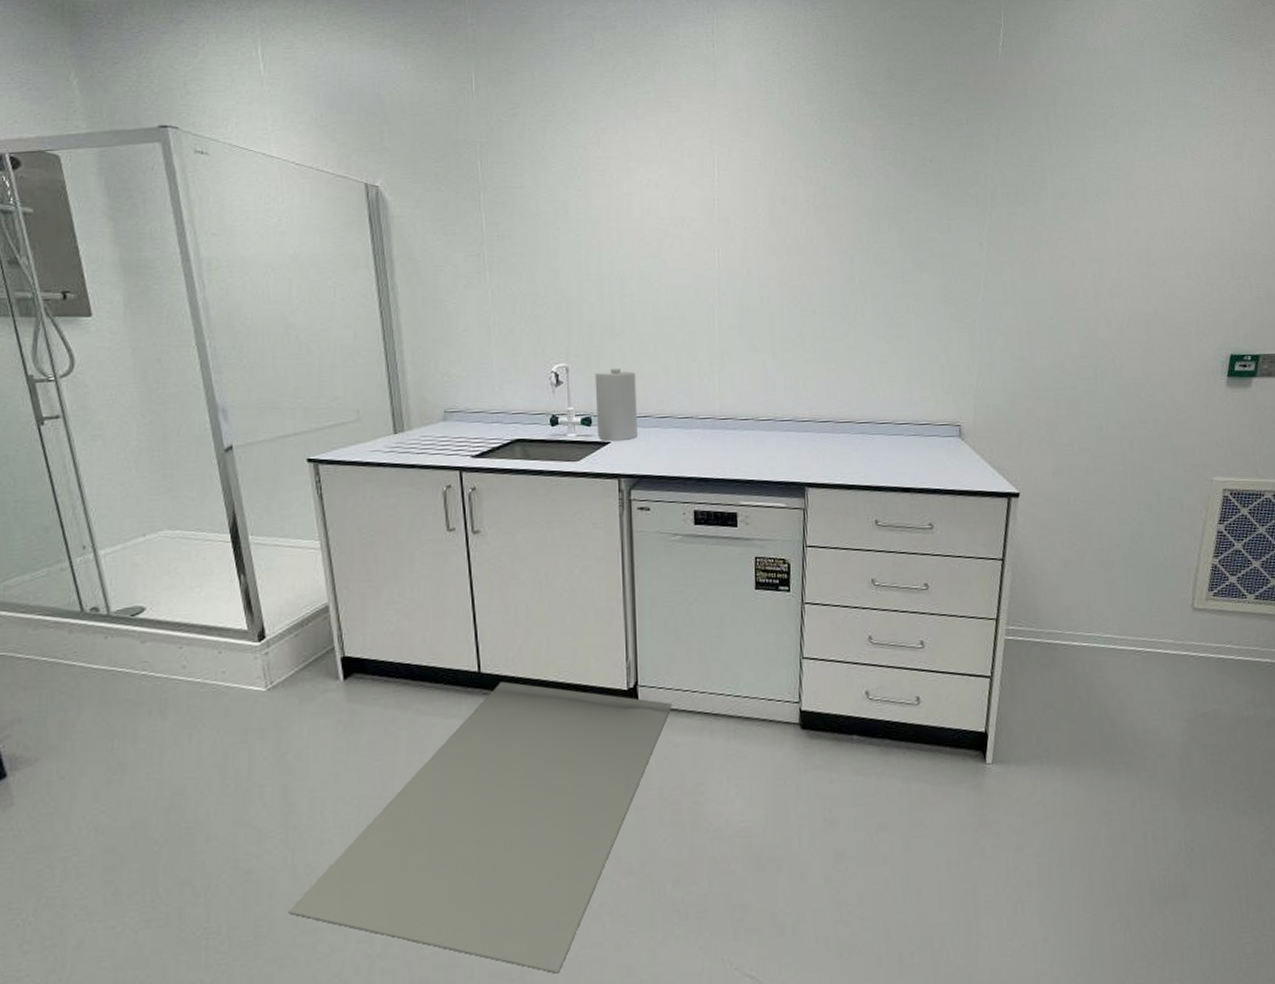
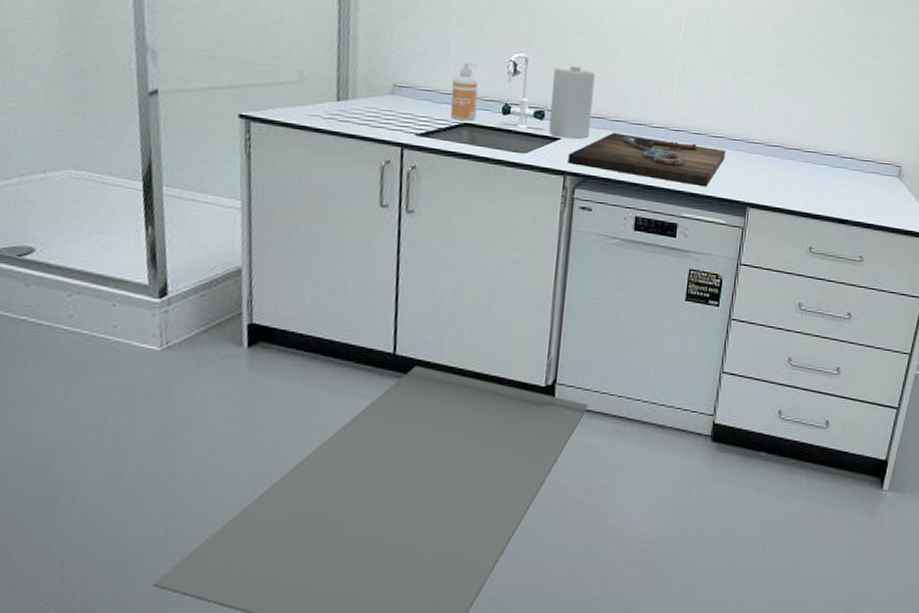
soap dispenser: none [499,379,526,437] -> present [450,61,479,121]
cutting board: none [620,429,777,472] -> present [568,132,726,187]

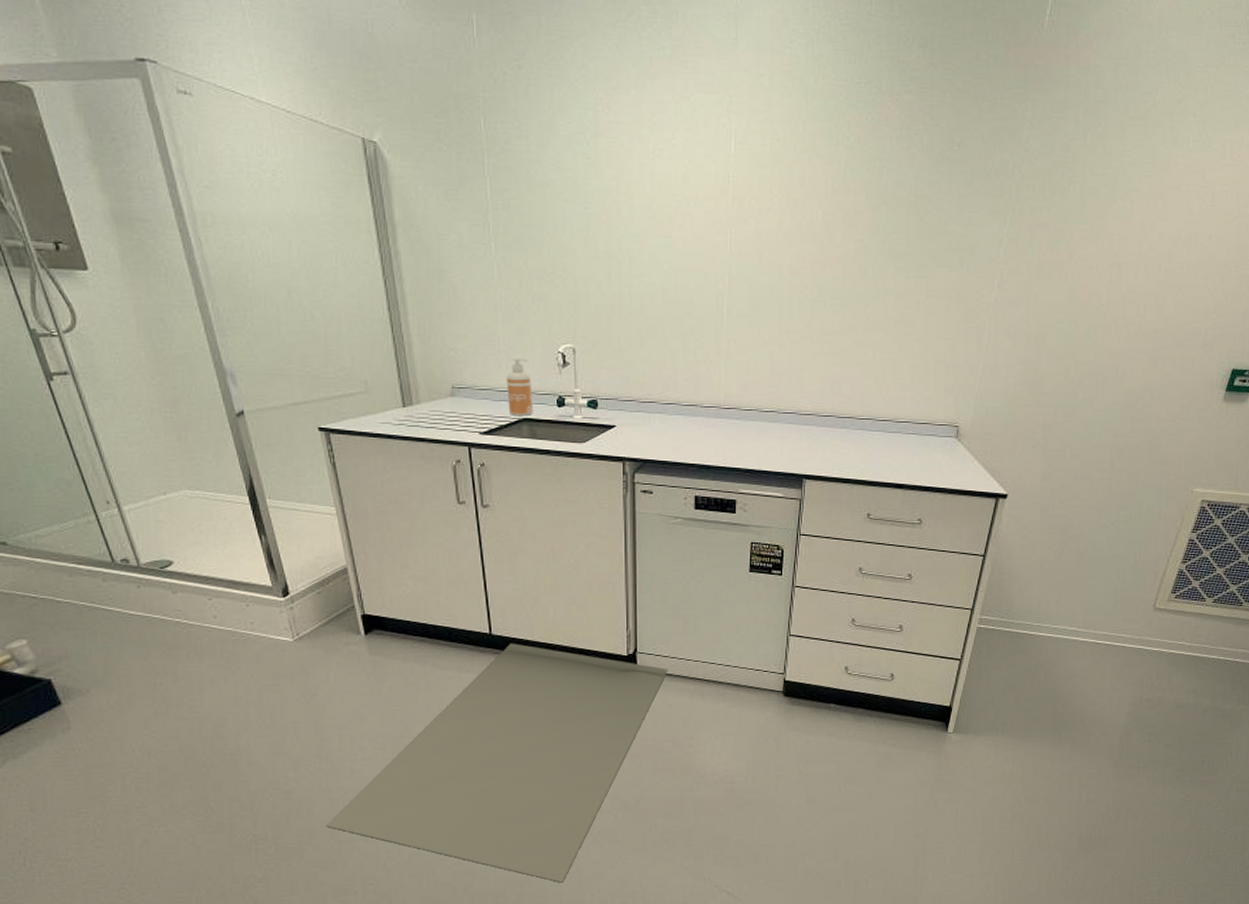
paper towel holder: present [548,66,595,139] -> none [601,352,643,426]
cutting board: present [568,132,726,187] -> none [625,415,778,462]

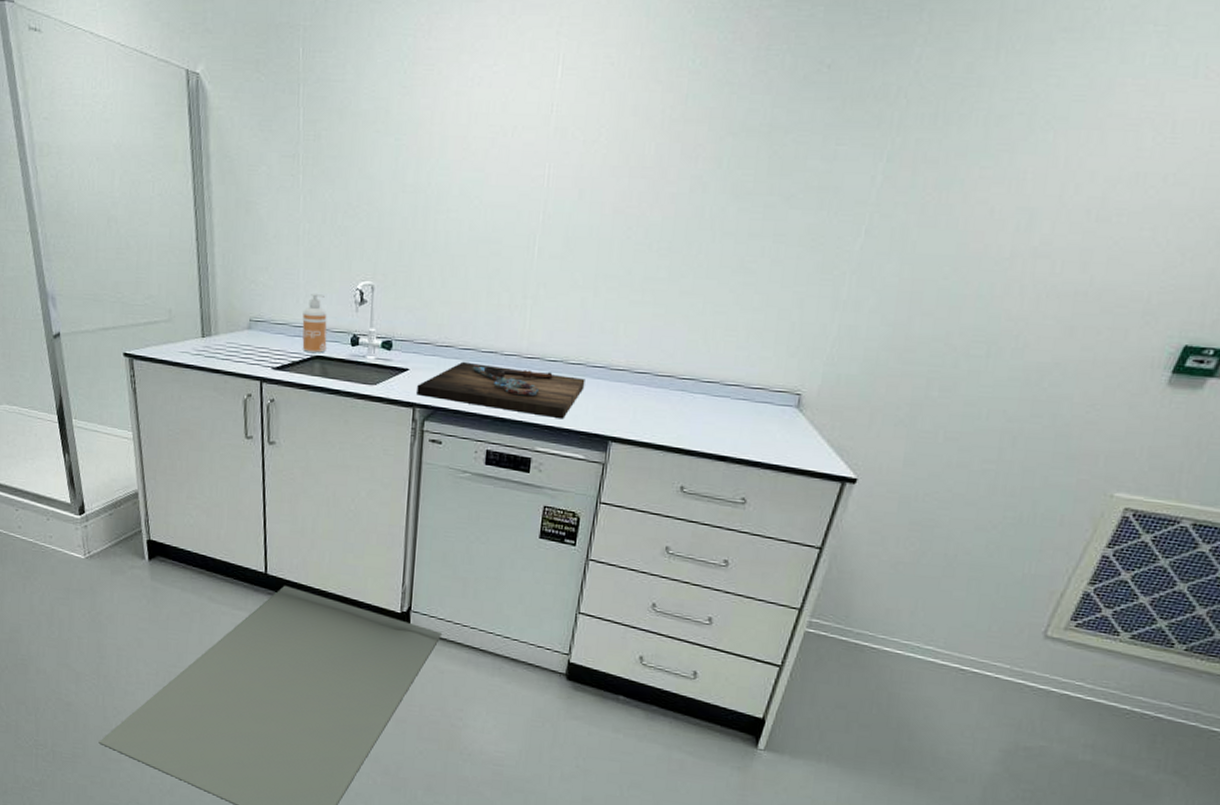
cutting board: none [625,415,778,462] -> present [417,361,585,419]

